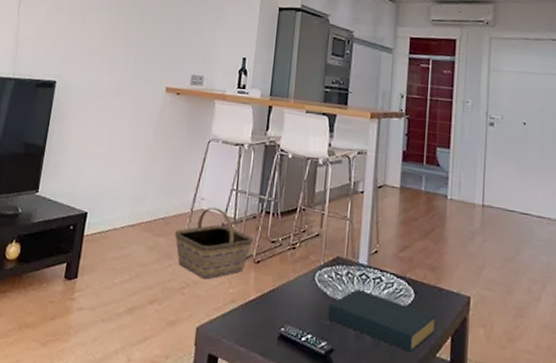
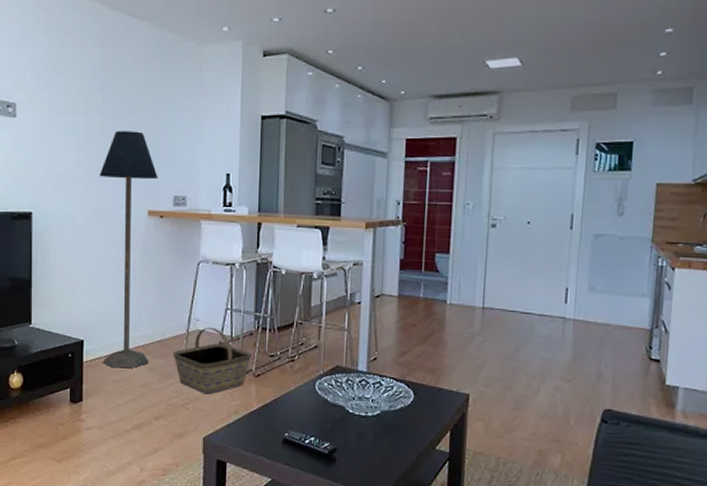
floor lamp: none [102,11,179,246] -> present [100,131,158,369]
hardback book: present [327,289,436,353] -> none [329,394,435,447]

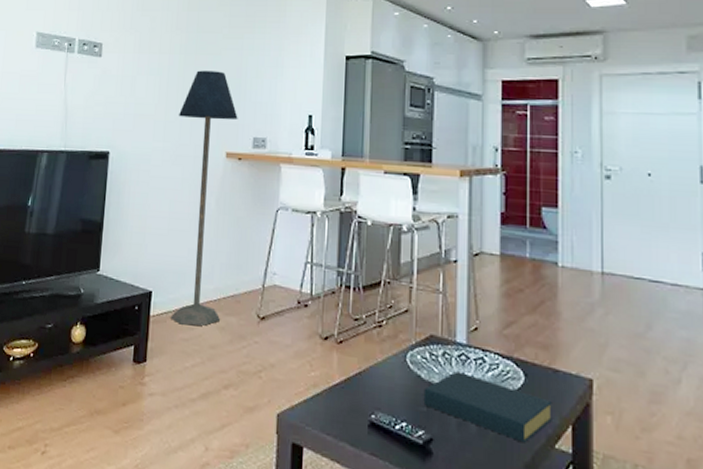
basket: present [173,327,252,395] -> none [247,282,334,362]
hardback book: none [329,394,435,447] -> present [423,371,552,444]

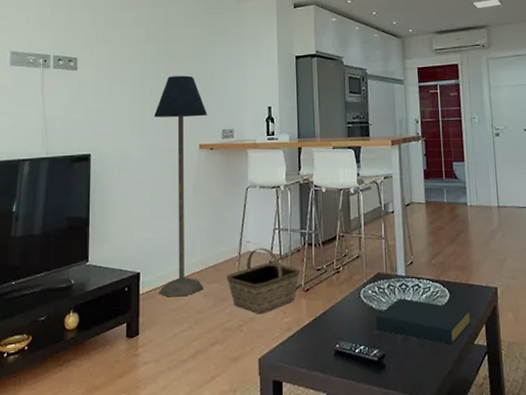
basket: none [247,282,334,362] -> present [227,248,301,314]

